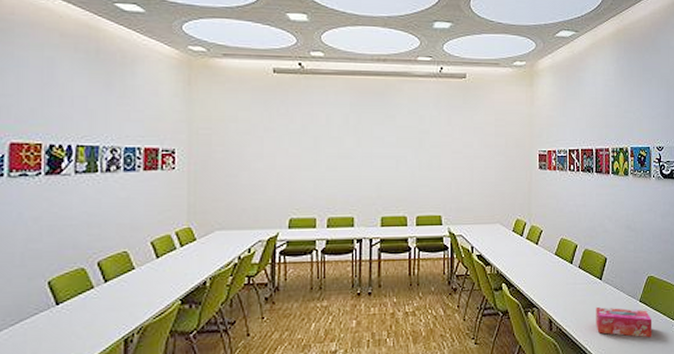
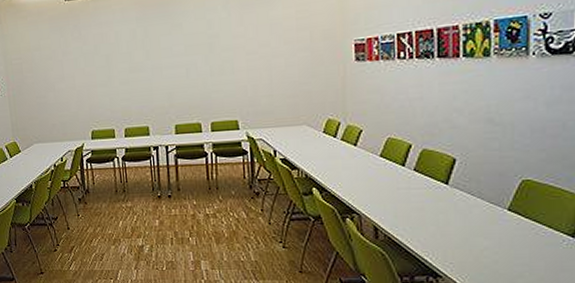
tissue box: present [596,306,653,338] -> none [440,214,529,253]

